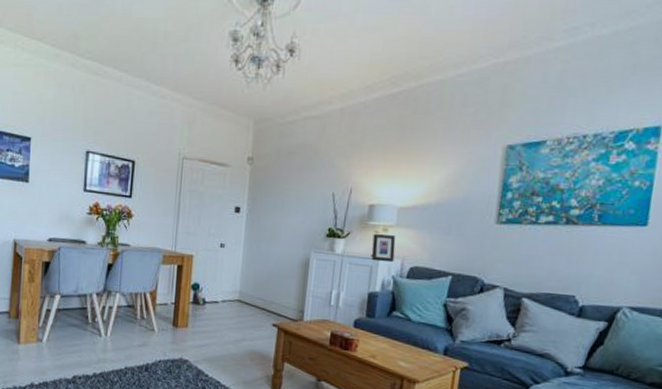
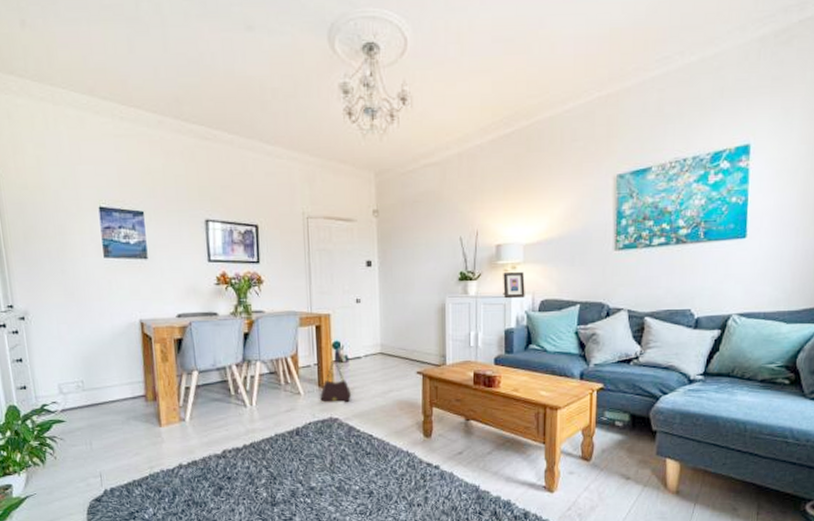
handbag: none [173,303,205,345] -> present [320,362,352,403]

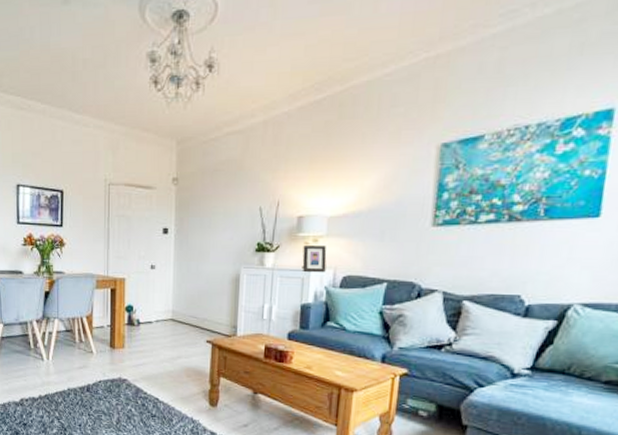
handbag: present [320,362,352,403] -> none [111,324,142,364]

